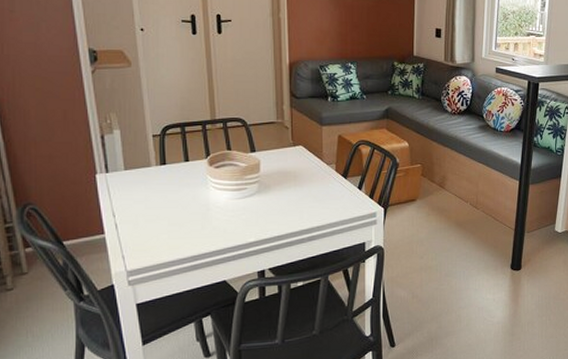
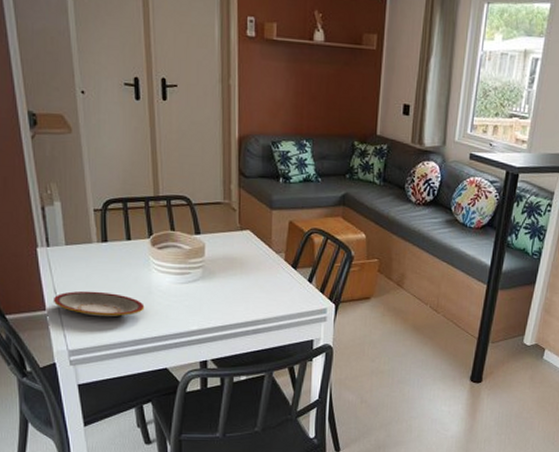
plate: none [111,211,203,236] -> present [53,291,145,317]

